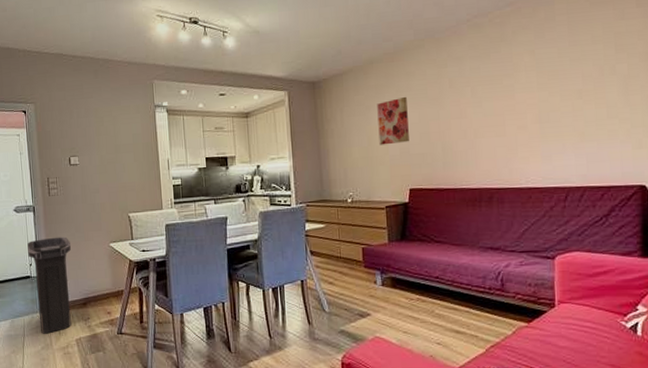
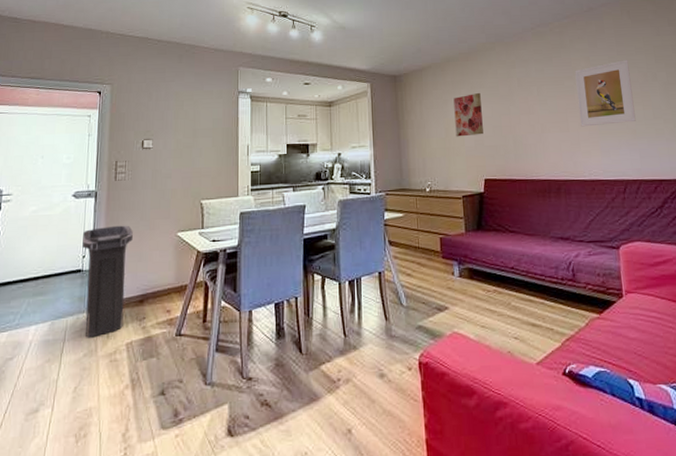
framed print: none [516,51,585,131] -> present [575,60,636,127]

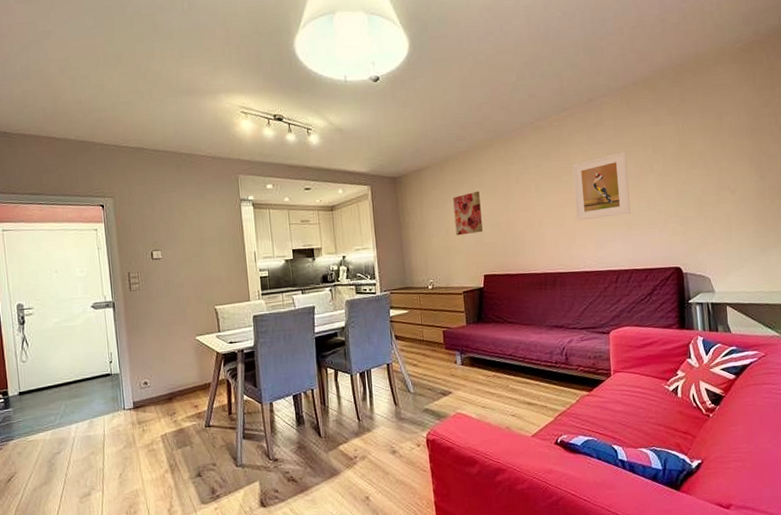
trash can: present [82,225,133,338] -> none [107,332,156,433]

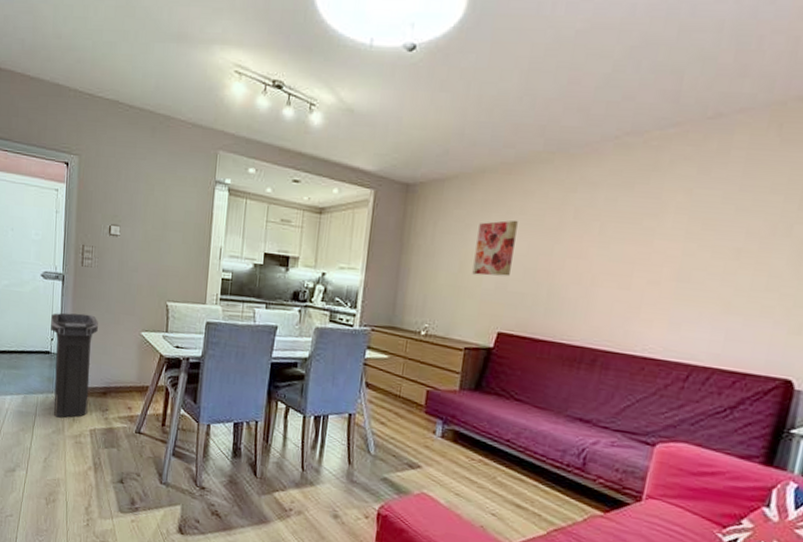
trash can: none [107,332,156,433] -> present [51,312,98,418]
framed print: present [572,152,631,221] -> none [649,199,754,291]

